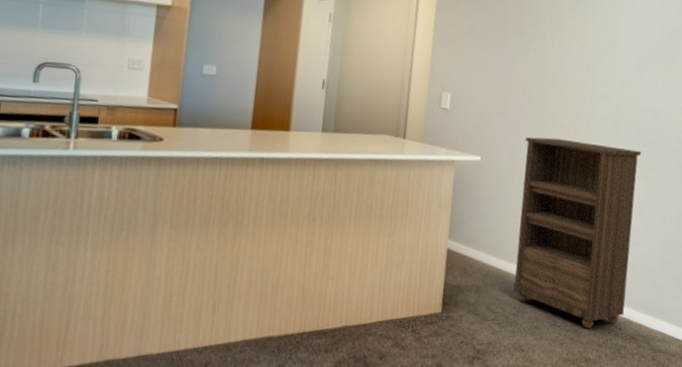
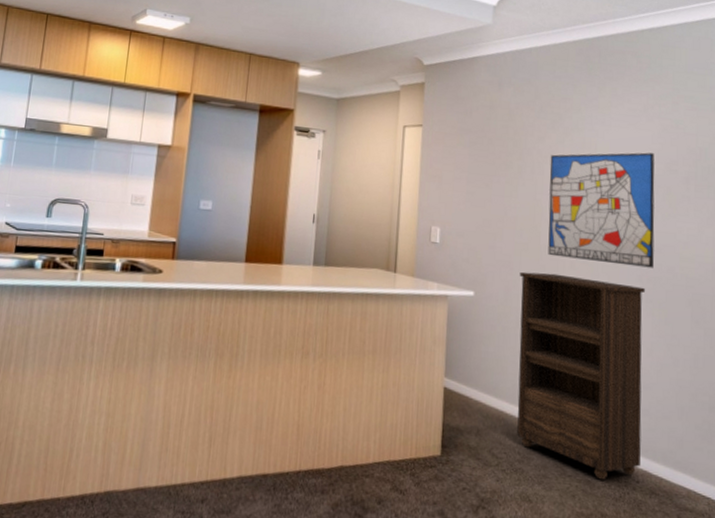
wall art: none [553,19,661,133] -> present [548,152,655,268]

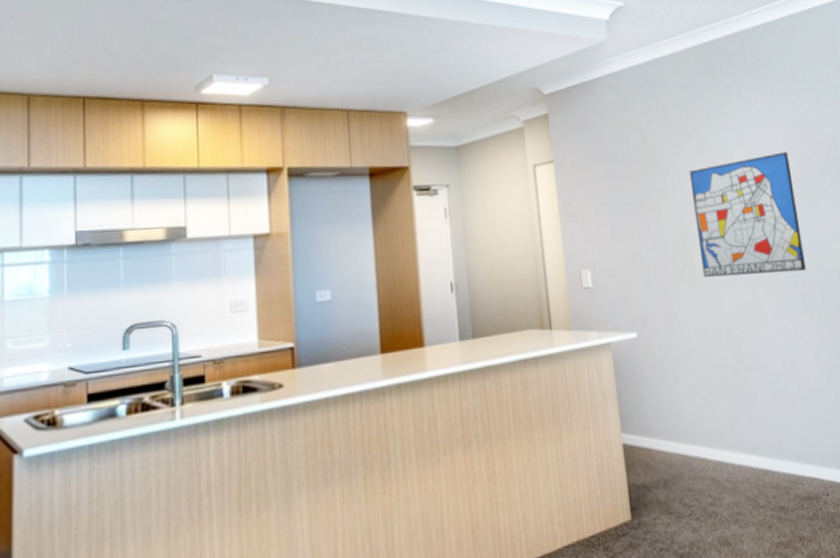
bookshelf: present [517,271,645,480] -> none [679,292,828,503]

